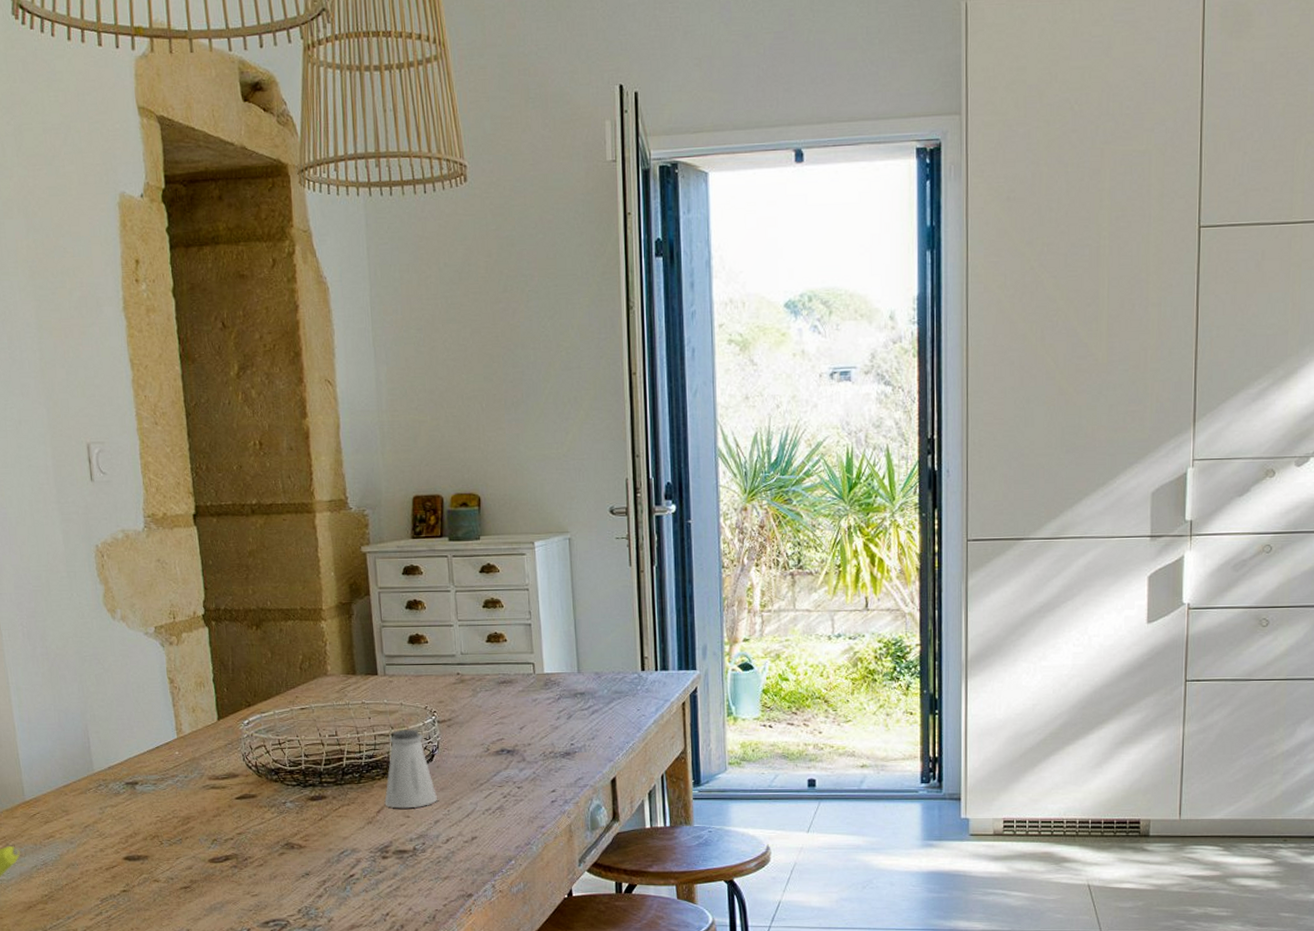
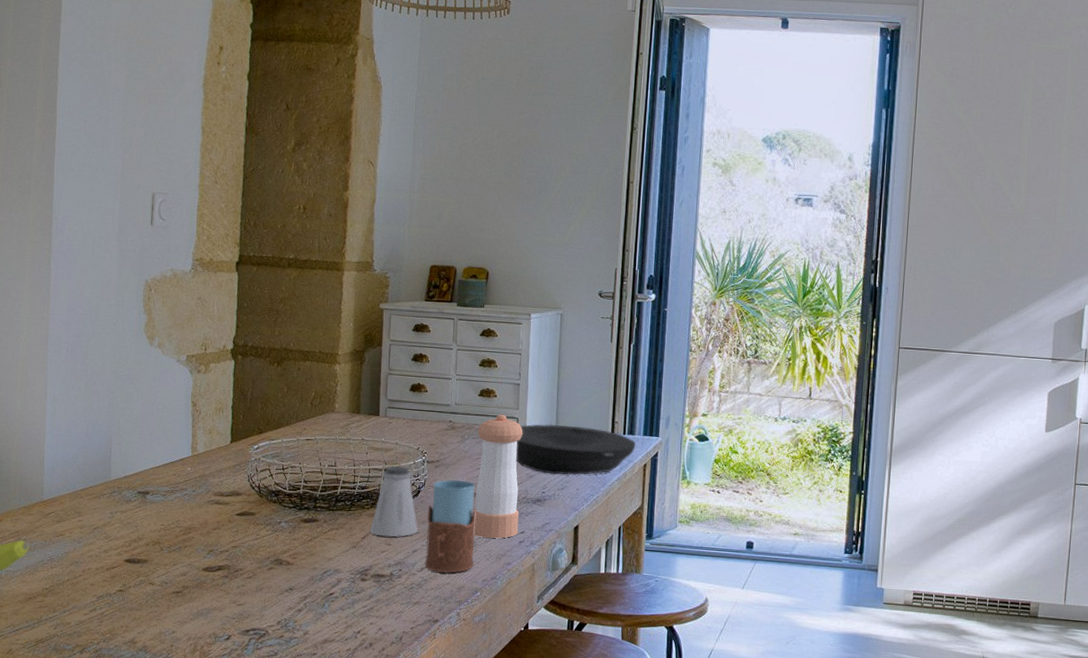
drinking glass: none [445,738,504,844] -> present [424,479,476,574]
pepper shaker: none [490,660,549,800] -> present [473,414,523,539]
plate: none [535,666,671,723] -> present [515,424,636,475]

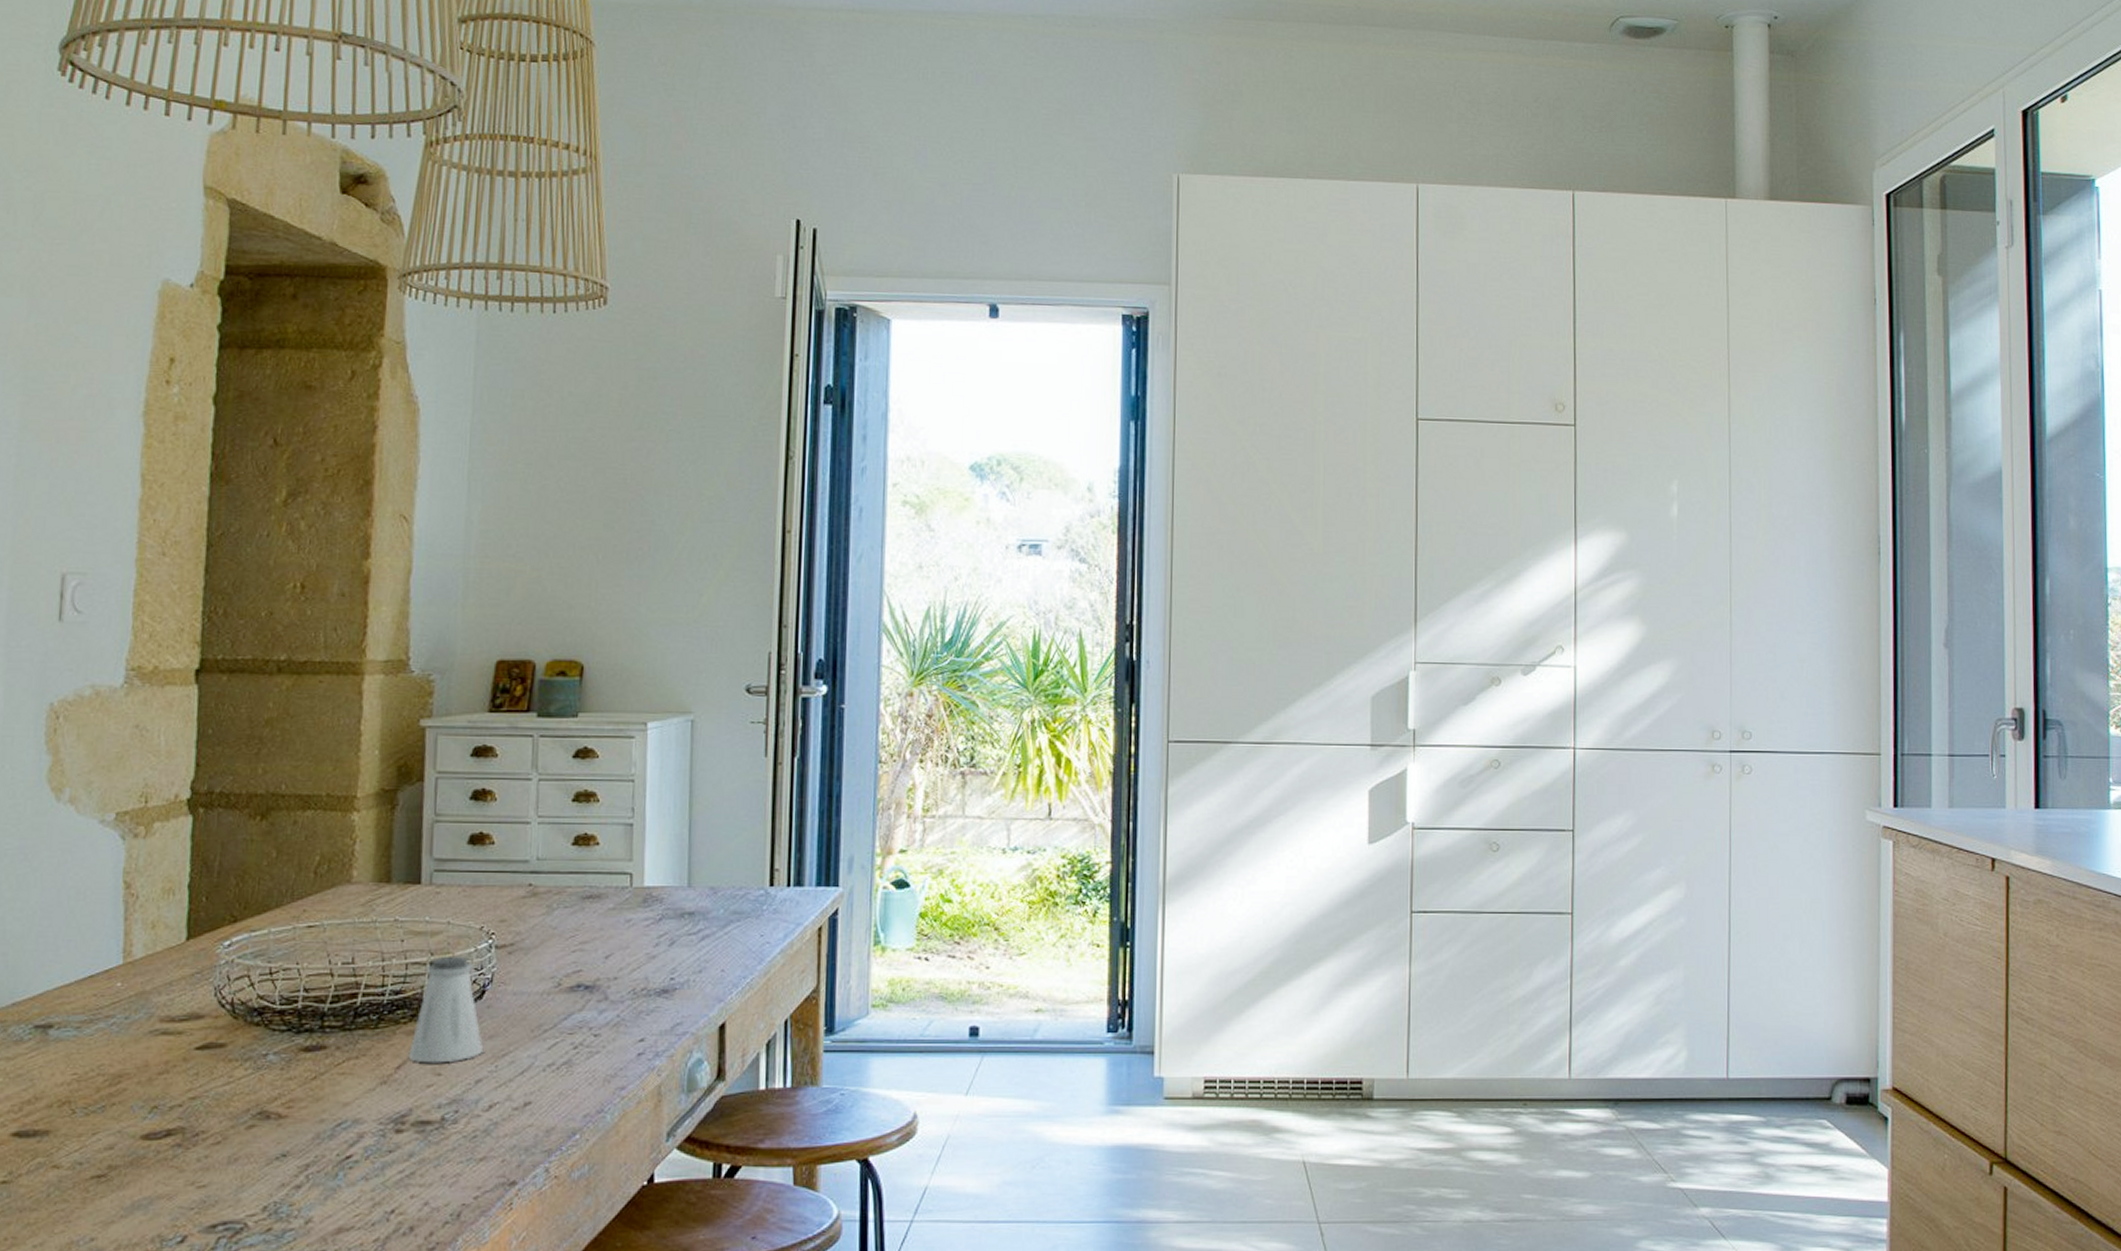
drinking glass: present [424,479,476,574] -> none [494,970,571,1111]
pepper shaker: present [473,414,523,539] -> none [568,869,640,1052]
plate: present [515,424,636,475] -> none [629,878,806,951]

